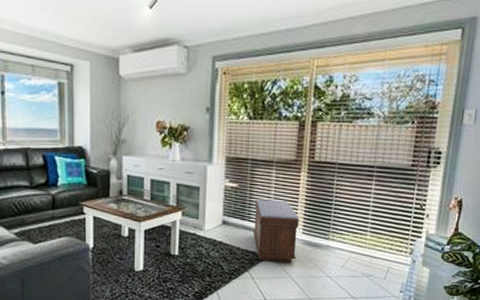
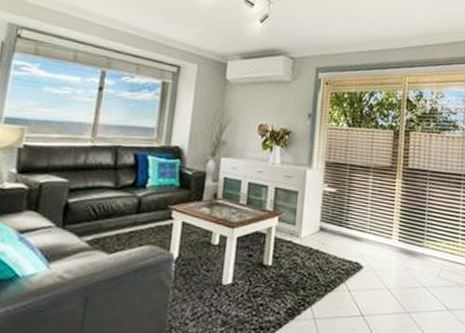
bench: present [252,199,300,262] -> none [350,205,396,272]

